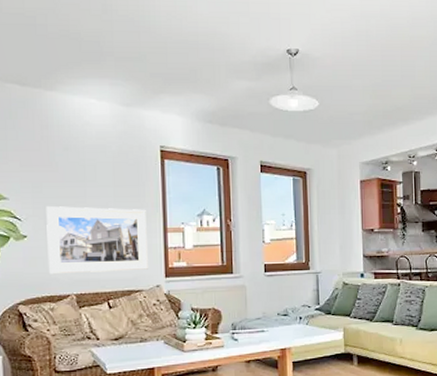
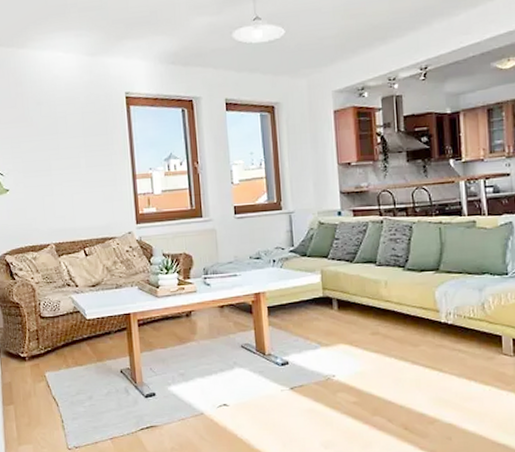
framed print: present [46,206,149,275] -> none [24,157,121,226]

